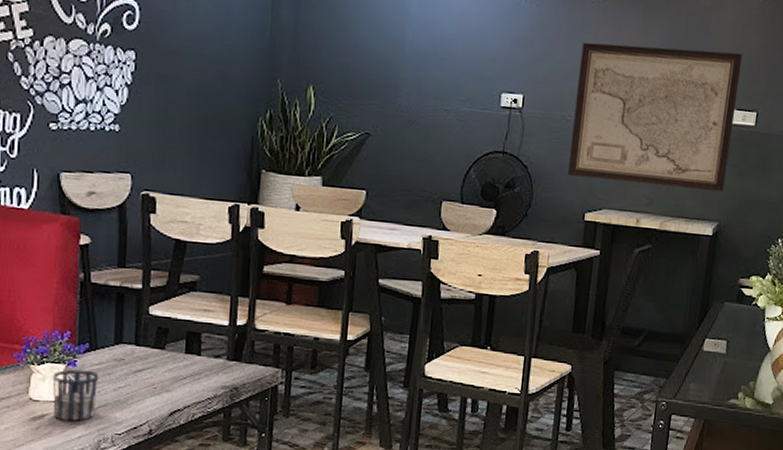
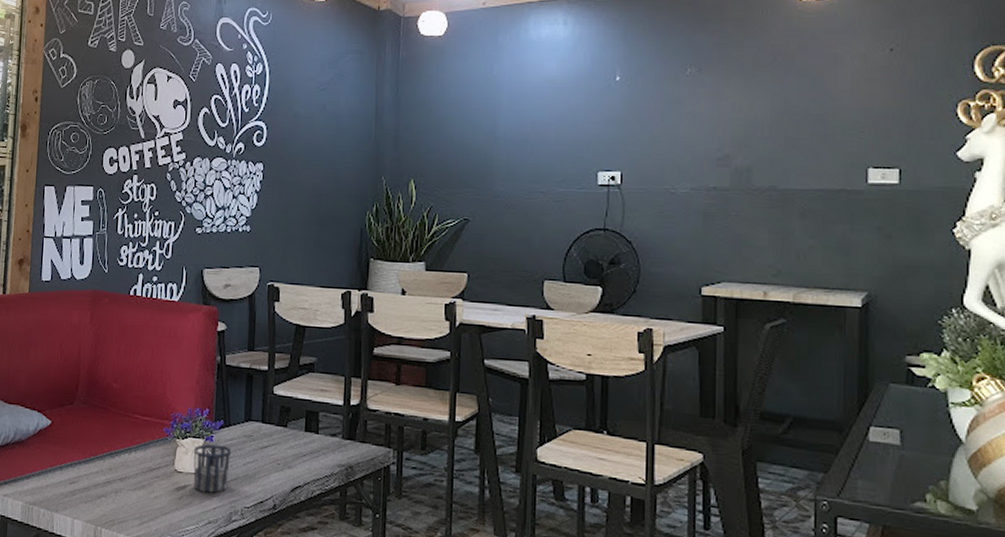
wall art: present [568,42,743,193] -> none [678,108,872,259]

